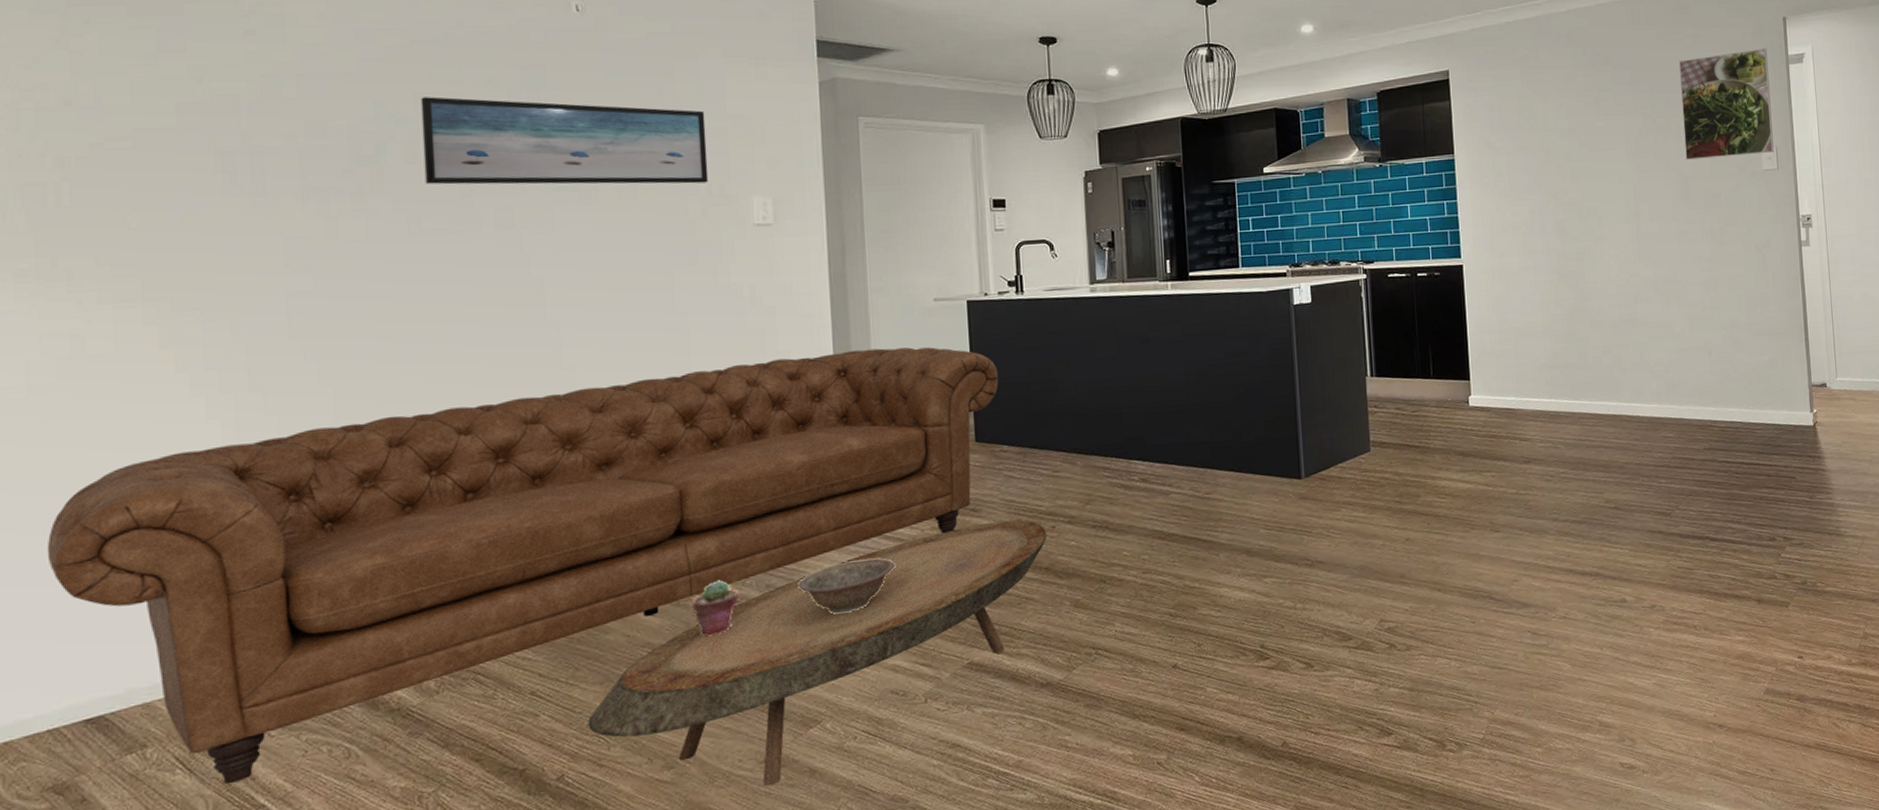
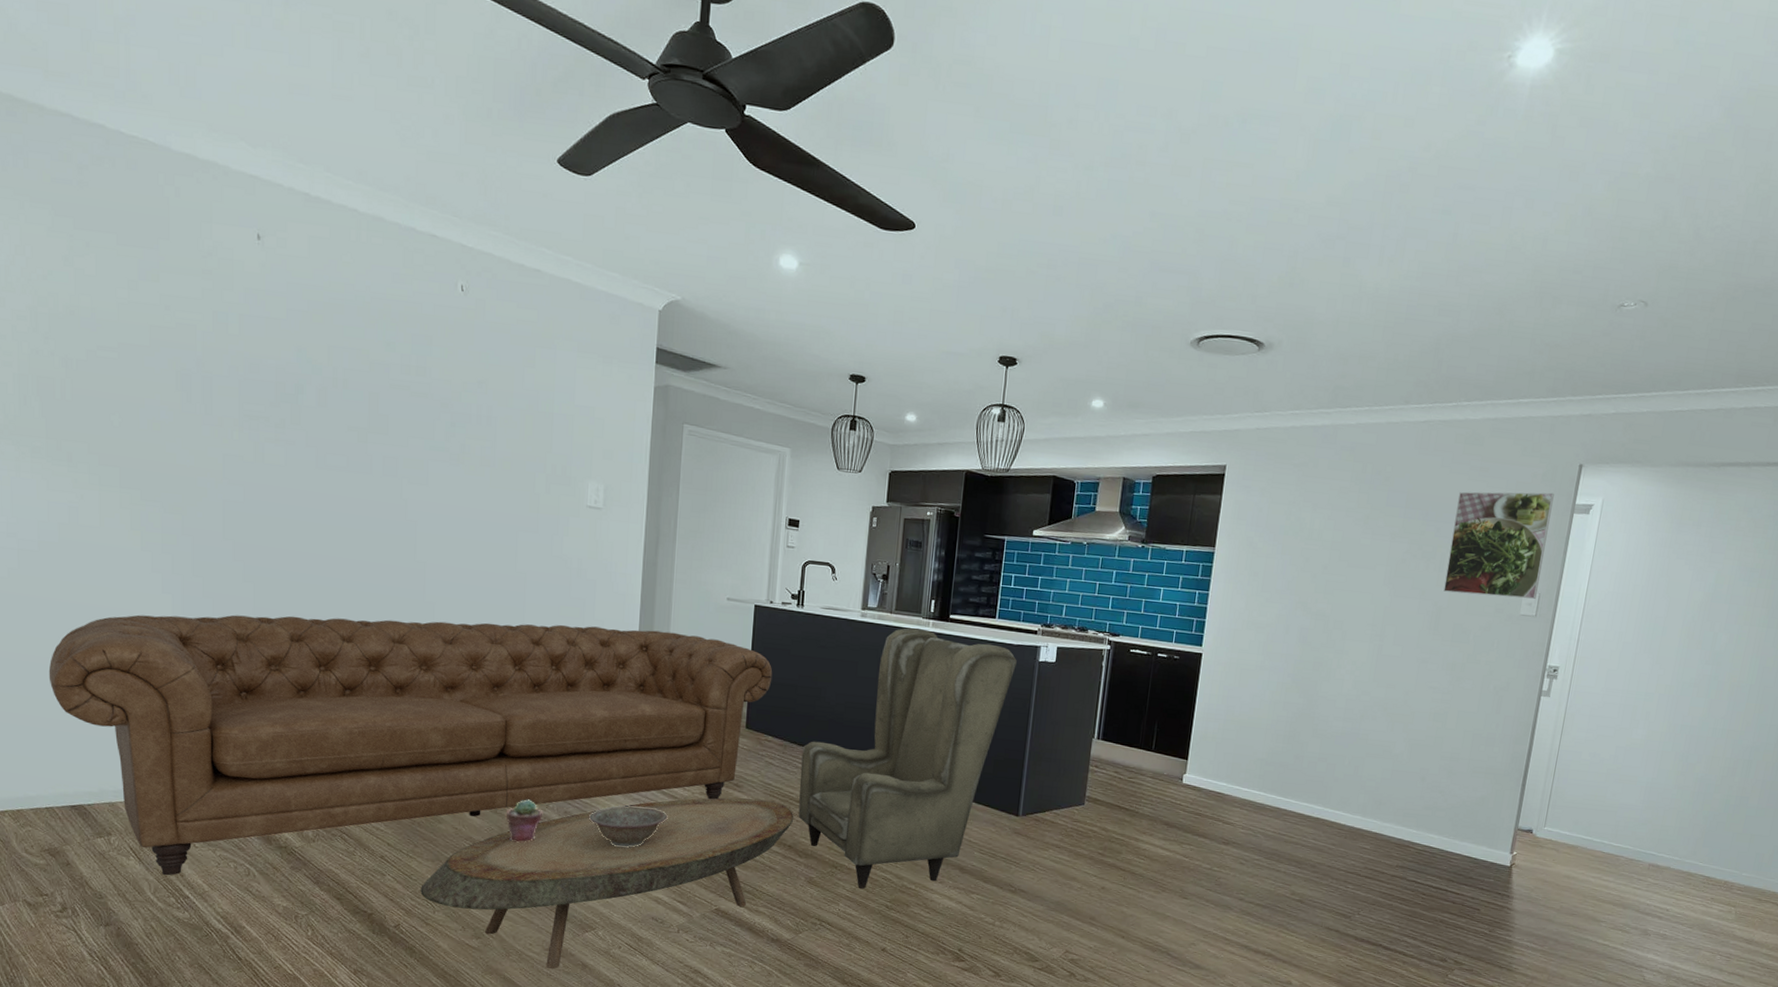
wall art: present [420,97,709,185] -> none [332,350,557,463]
armchair: none [1045,292,1270,600] -> present [798,627,1017,889]

